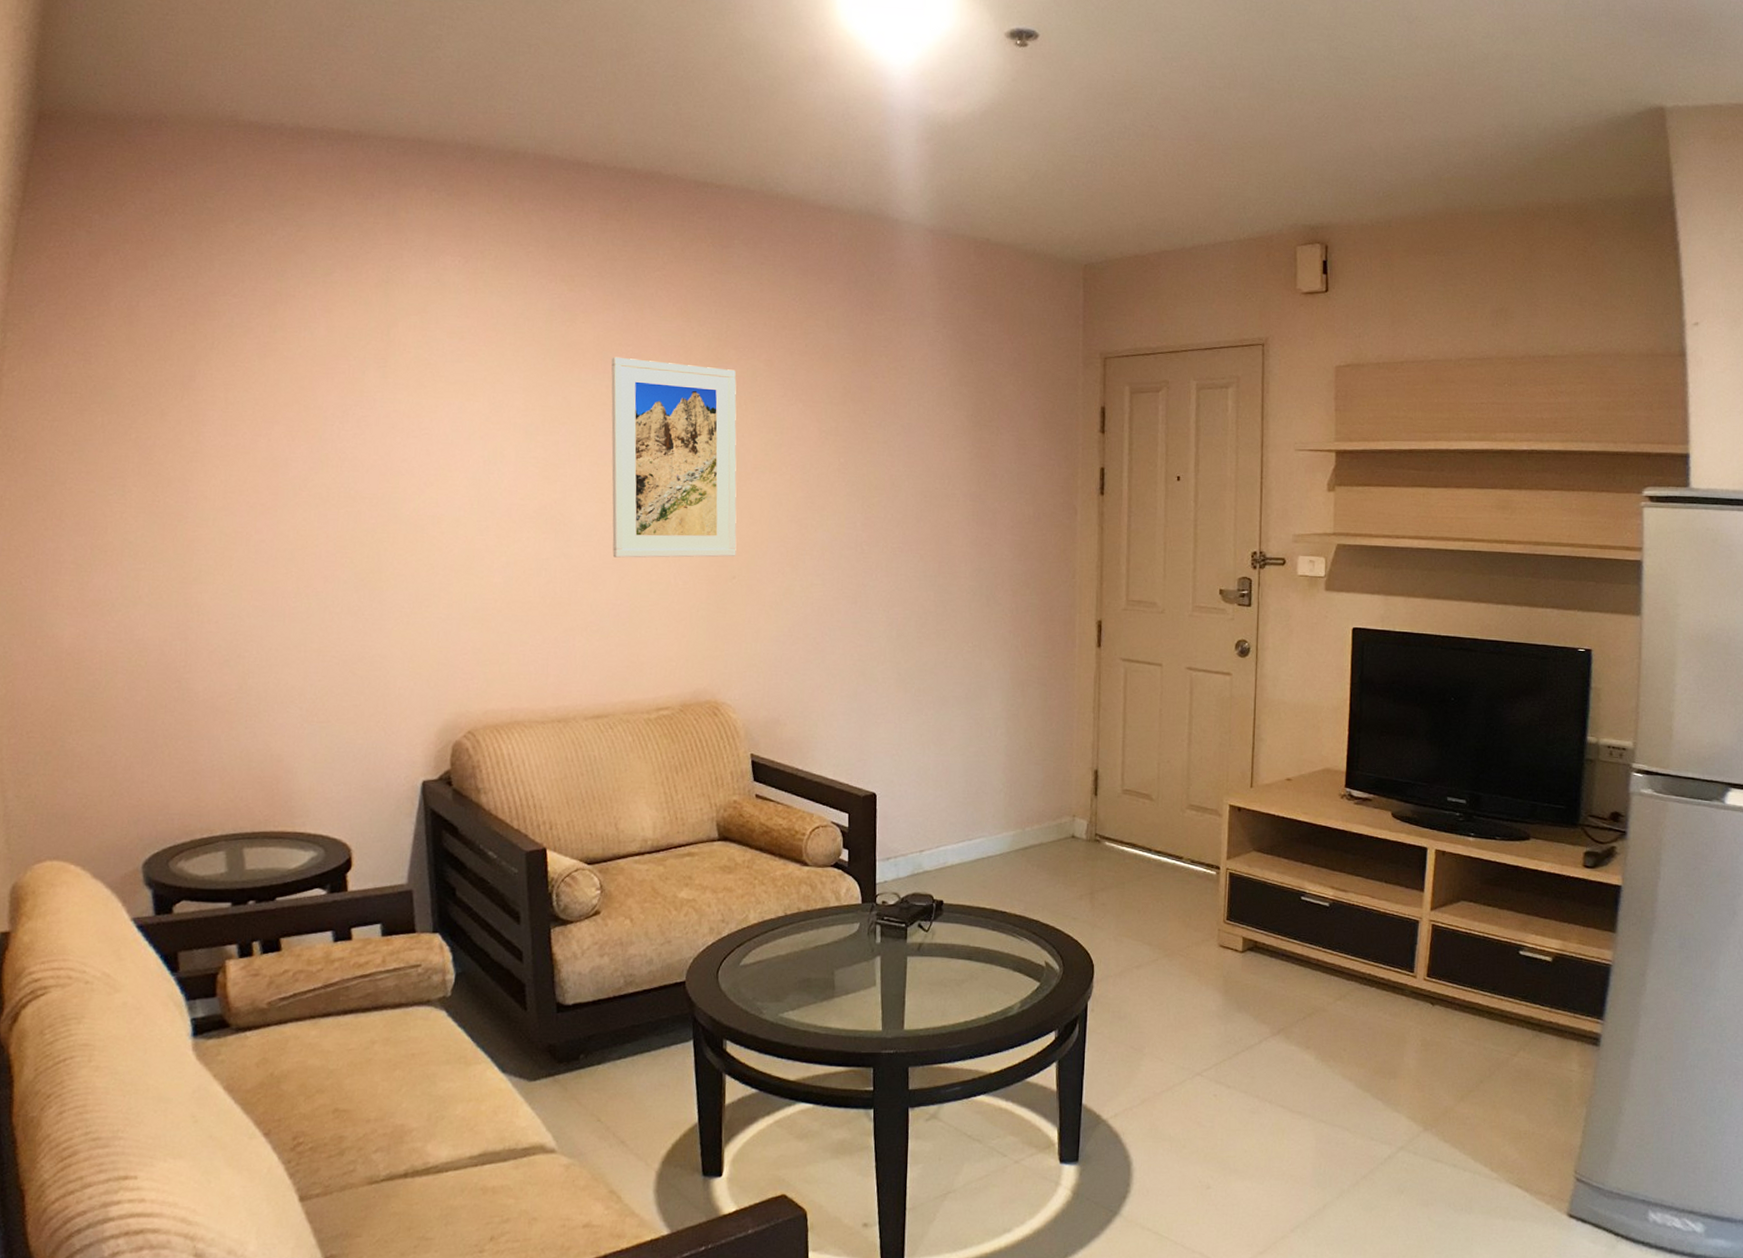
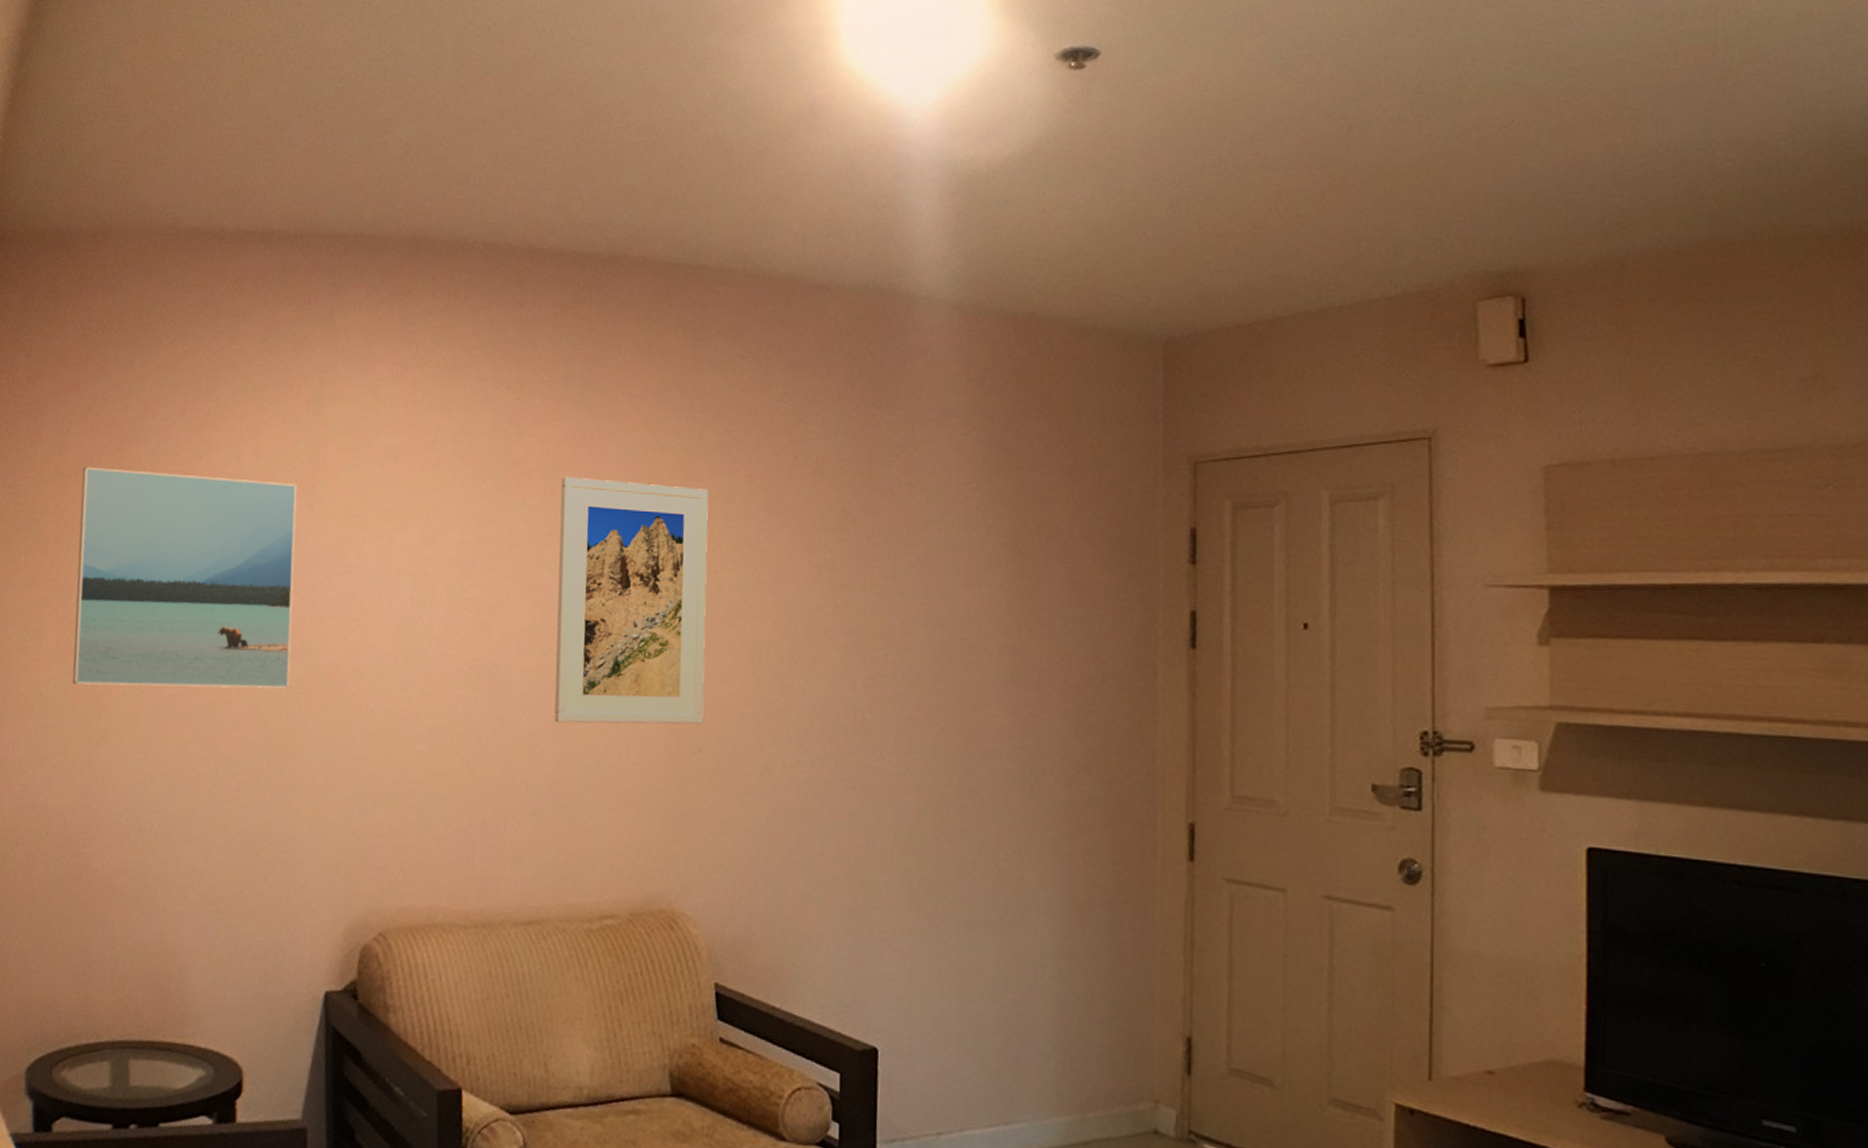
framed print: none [155,337,374,534] -> present [72,467,297,689]

